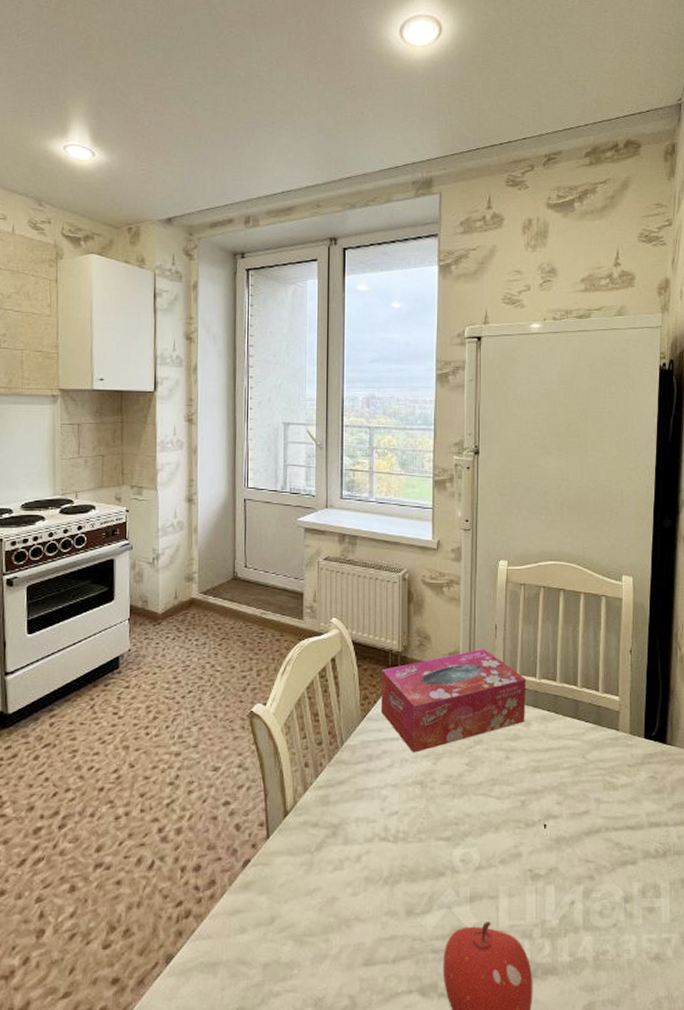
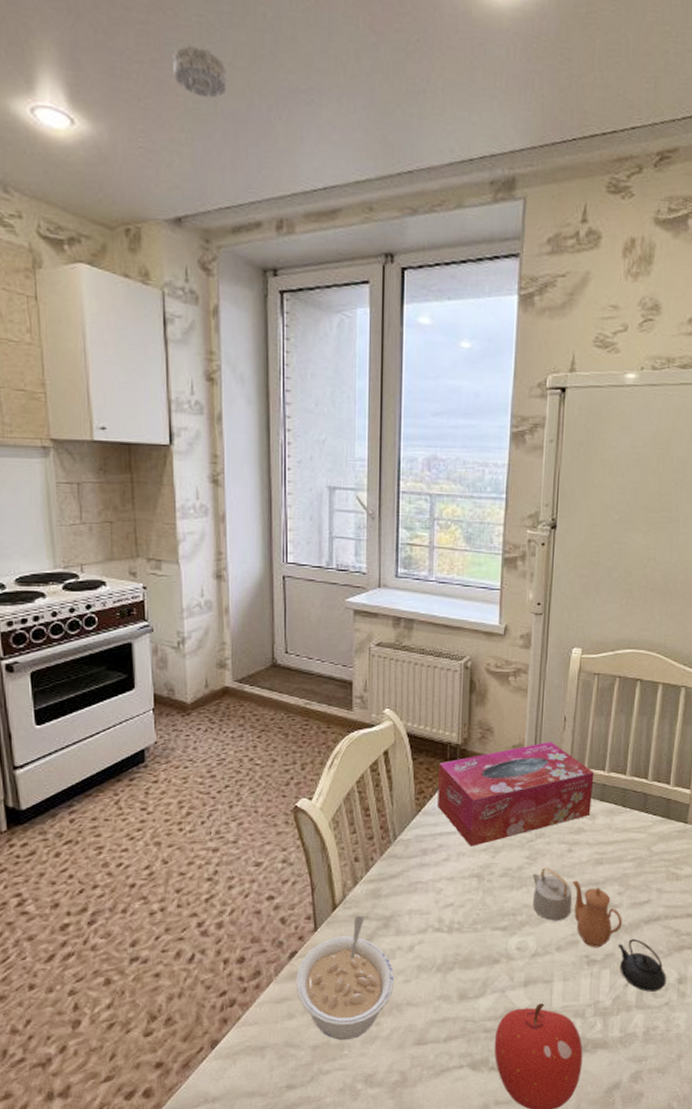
smoke detector: none [170,98,210,133] -> present [173,45,227,99]
legume: none [248,823,342,959] -> present [296,915,394,1041]
teapot: none [473,775,612,911] -> present [532,867,666,992]

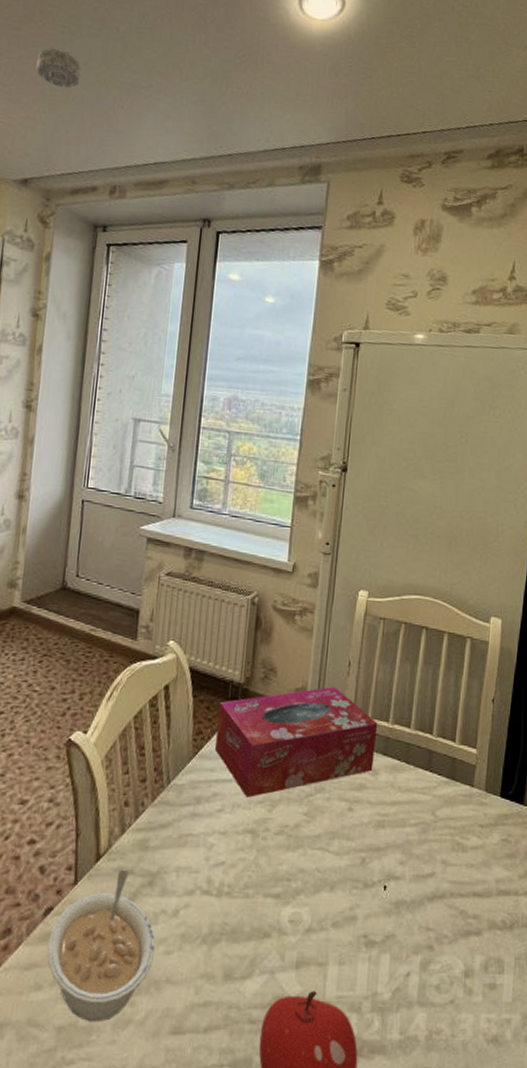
teapot: present [532,867,666,992] -> none [309,827,451,985]

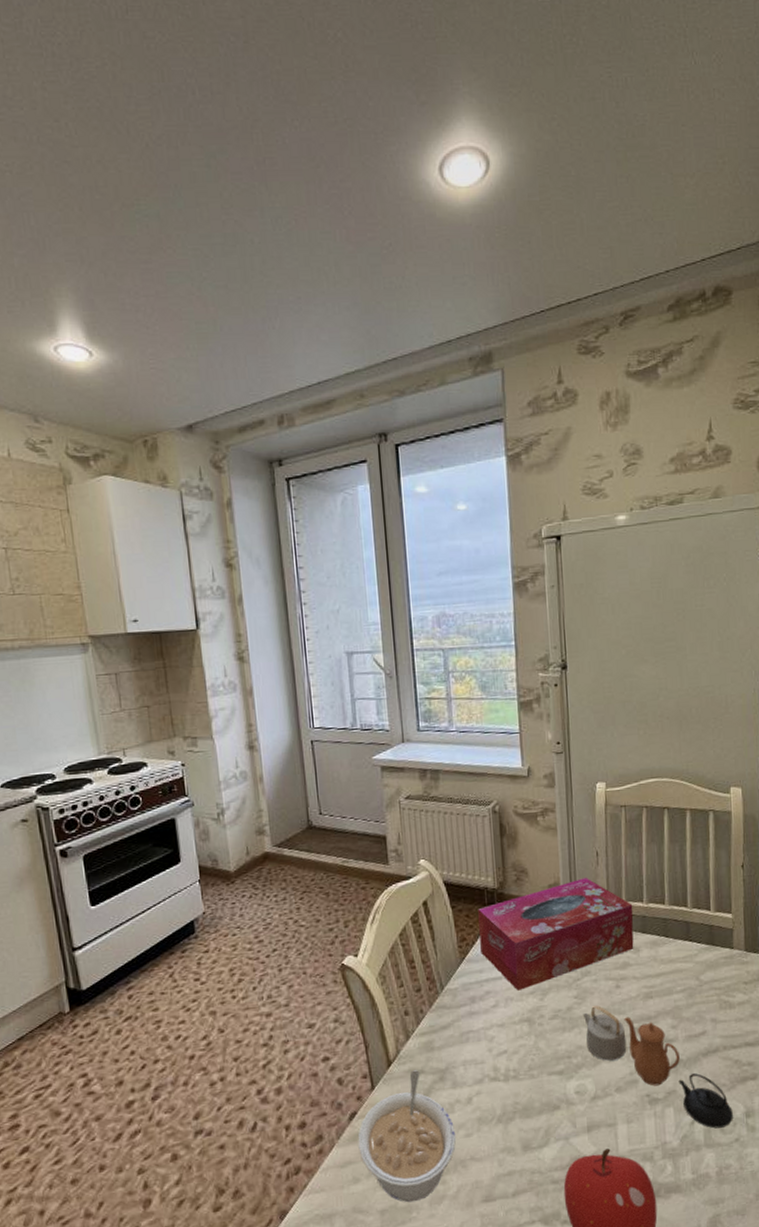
smoke detector: present [36,48,82,89] -> none [174,275,224,318]
teapot: none [309,827,451,985] -> present [582,1006,733,1129]

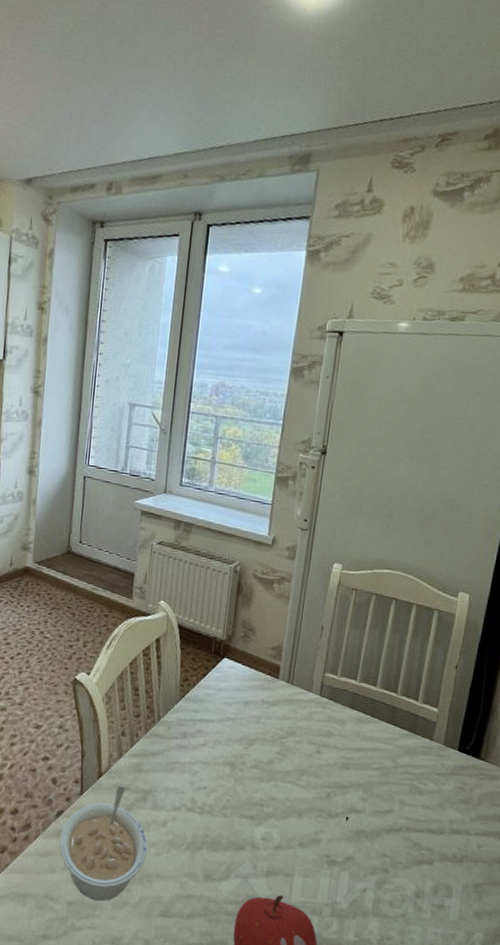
tissue box: present [478,878,634,991] -> none [199,647,347,736]
teapot: present [582,1006,733,1129] -> none [280,764,404,902]

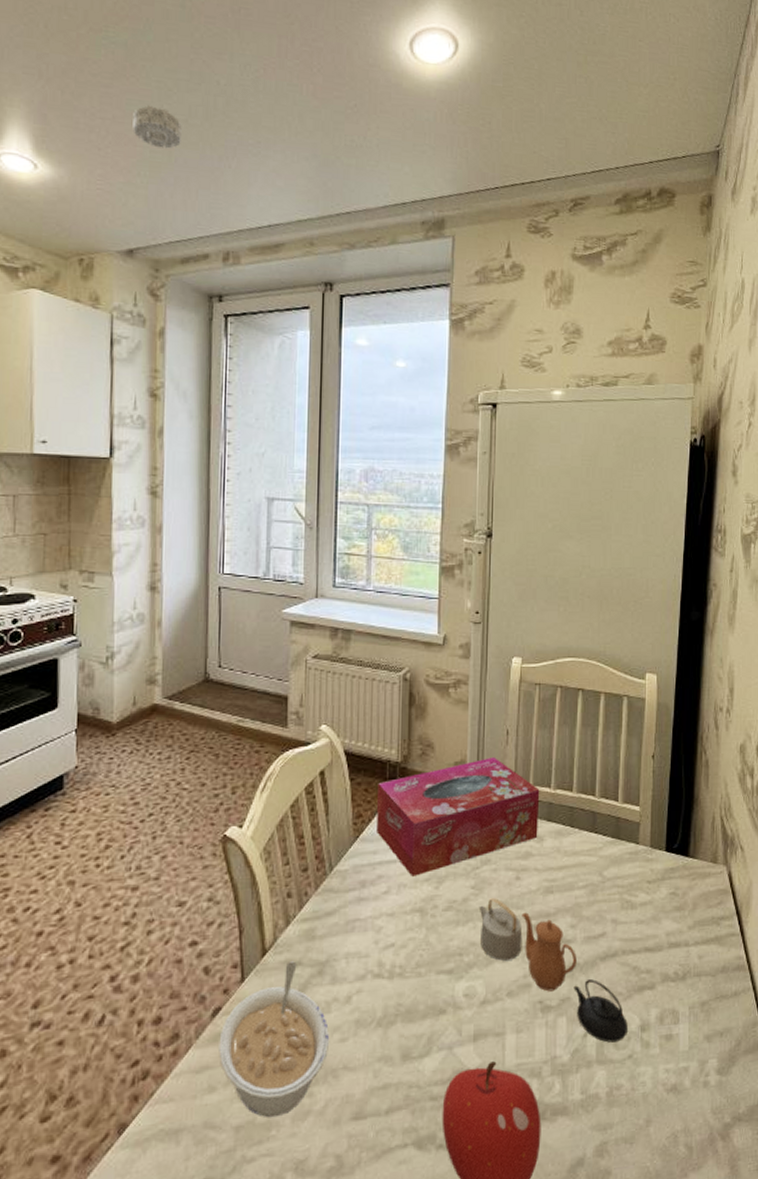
smoke detector: none [37,46,80,87] -> present [132,105,182,149]
tissue box: none [199,647,347,736] -> present [375,757,540,877]
teapot: none [280,764,404,902] -> present [478,898,628,1043]

